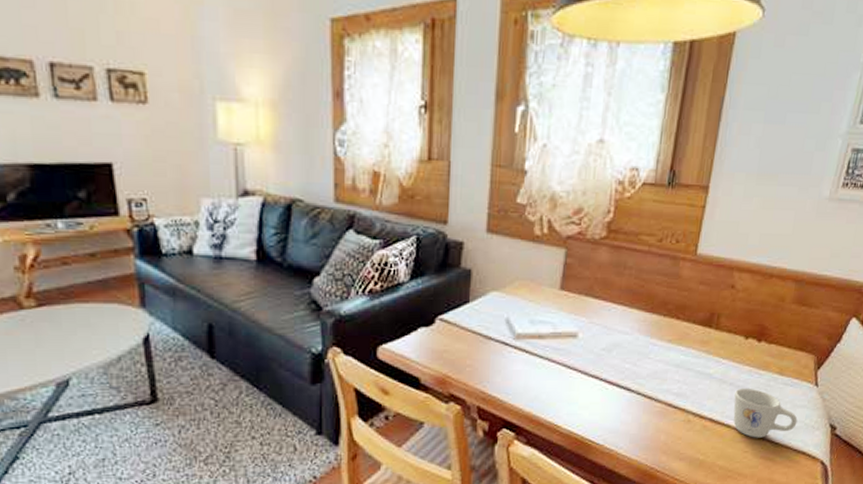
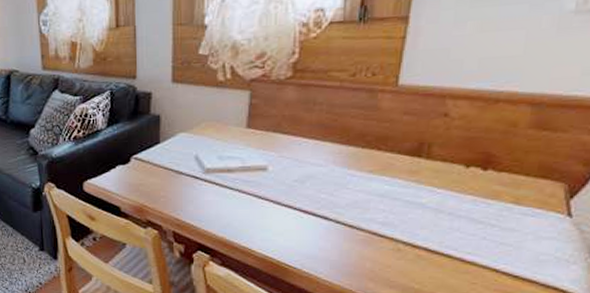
mug: present [733,388,798,438] -> none [454,218,544,270]

